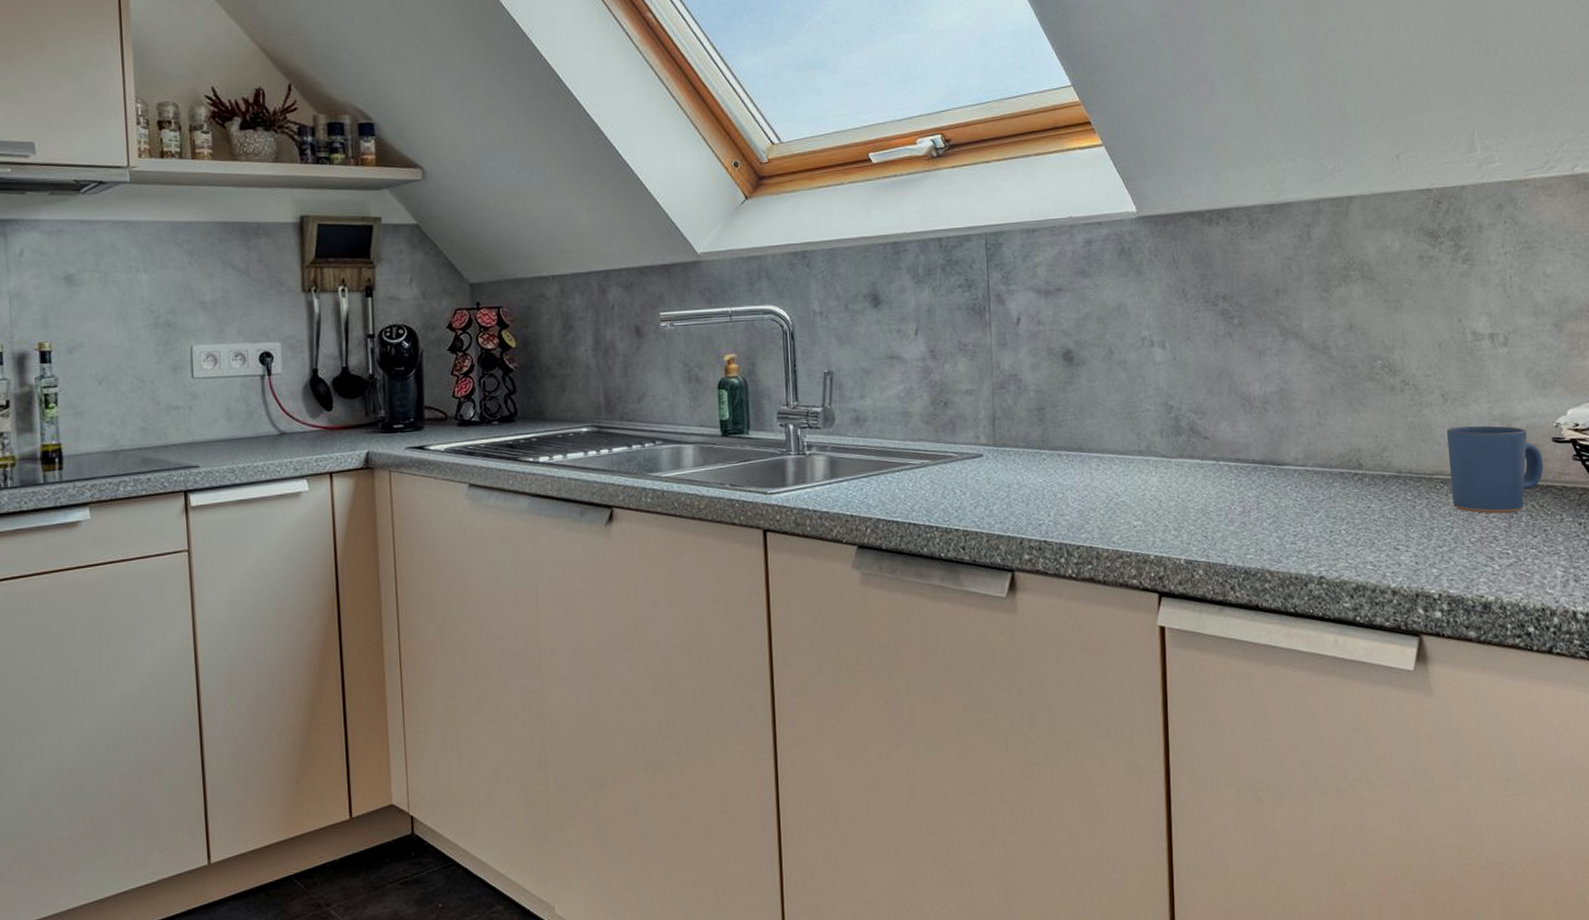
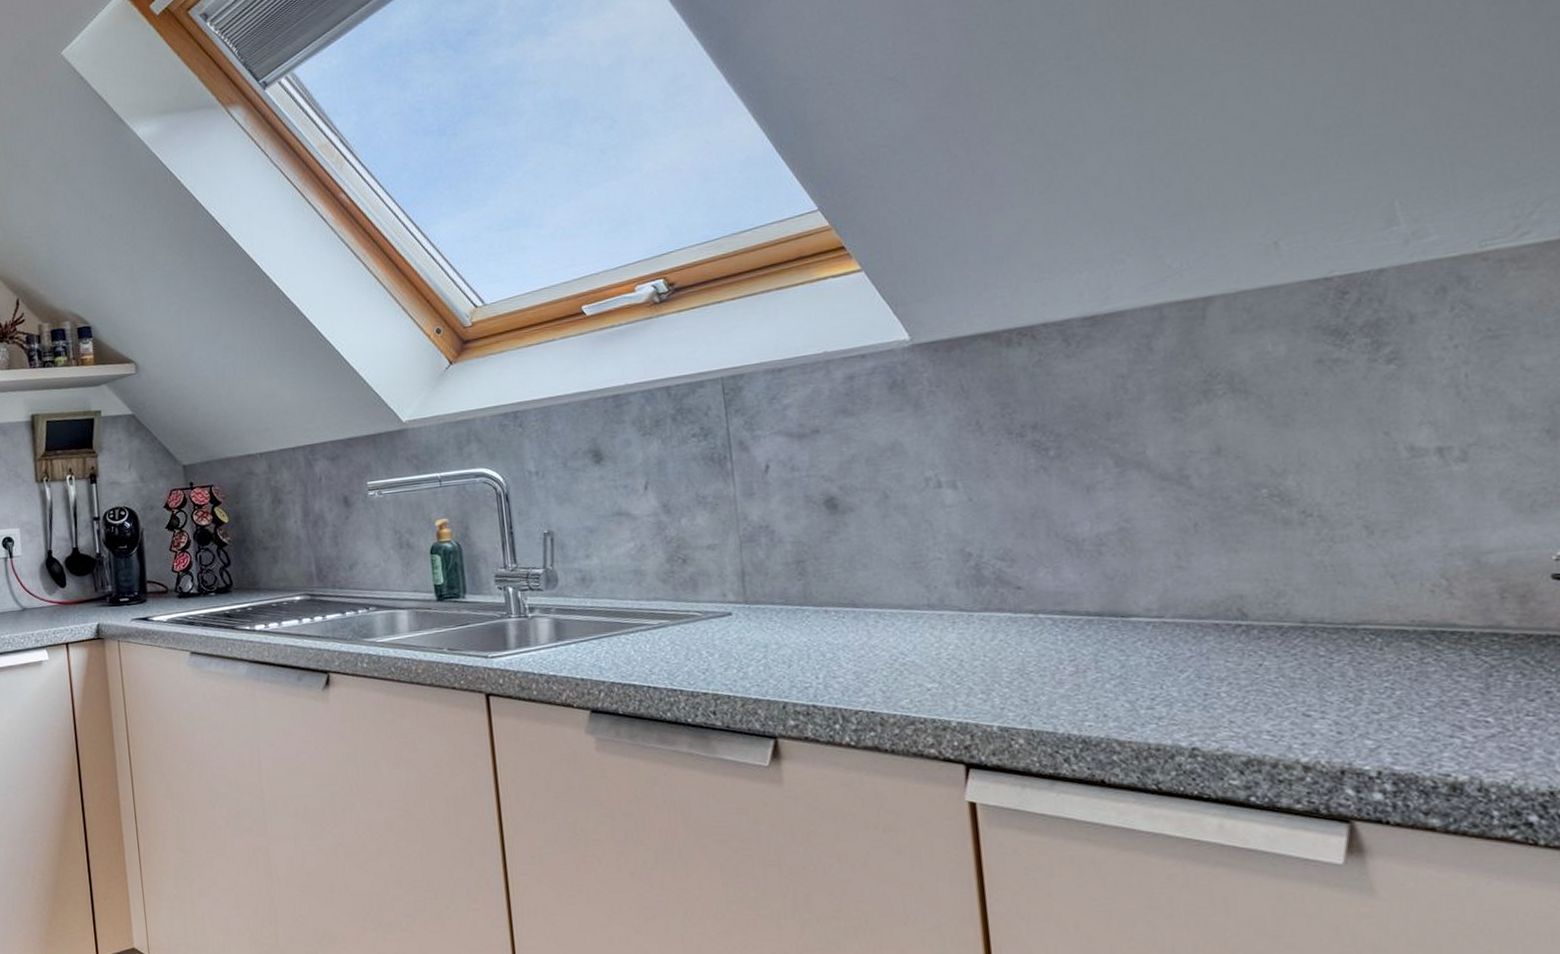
mug: present [1446,425,1543,514] -> none [1375,561,1540,672]

